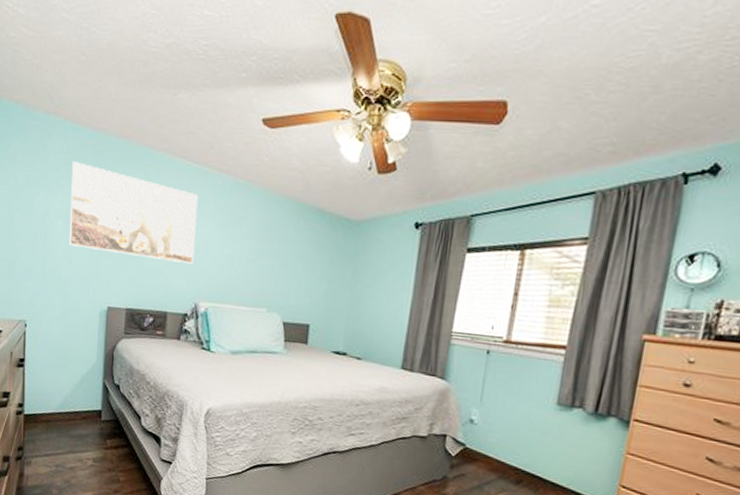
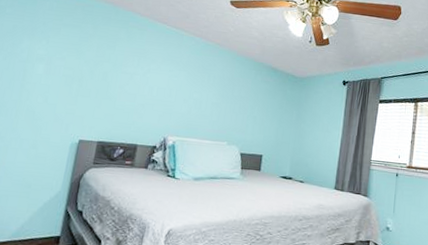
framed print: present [69,161,199,265] -> none [47,18,174,106]

